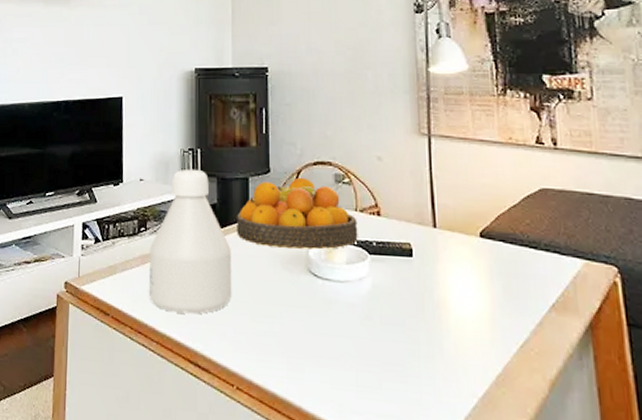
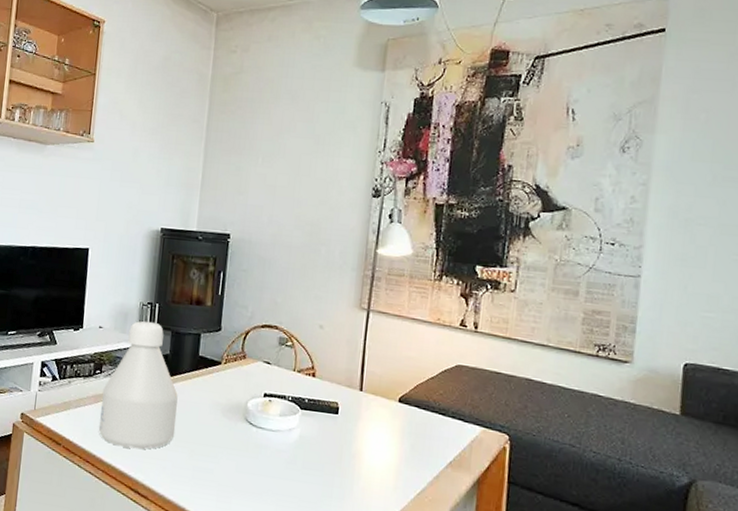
fruit bowl: present [237,177,358,250] -> none [184,337,294,402]

